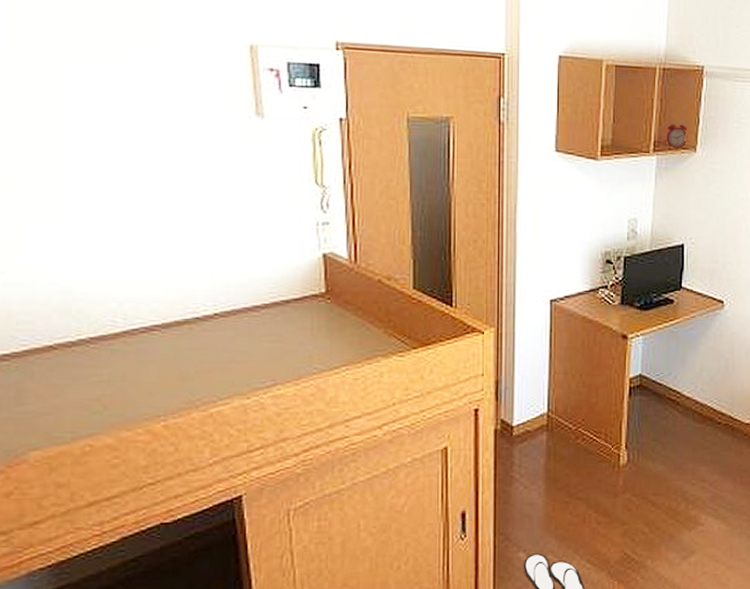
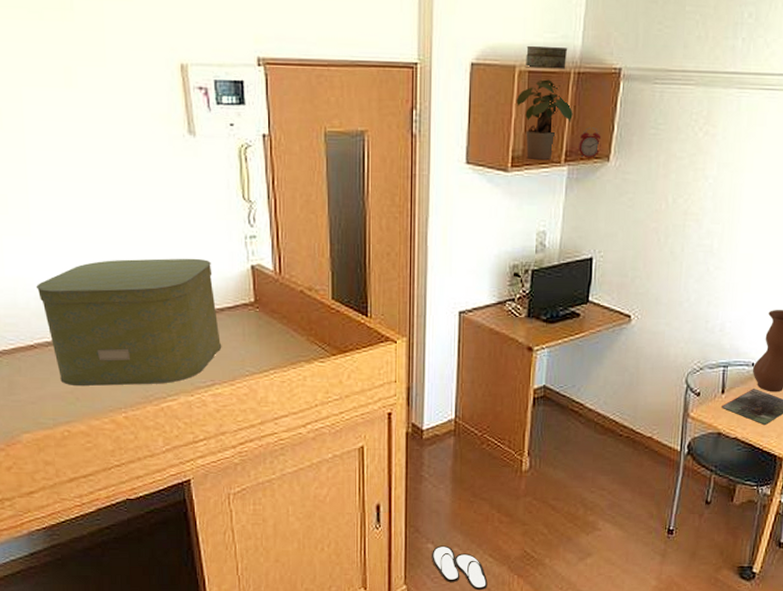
storage box: none [60,246,286,391] -> present [35,258,222,386]
potted plant: none [604,73,660,149] -> present [516,79,573,160]
decorative box: none [613,41,653,65] -> present [526,45,568,69]

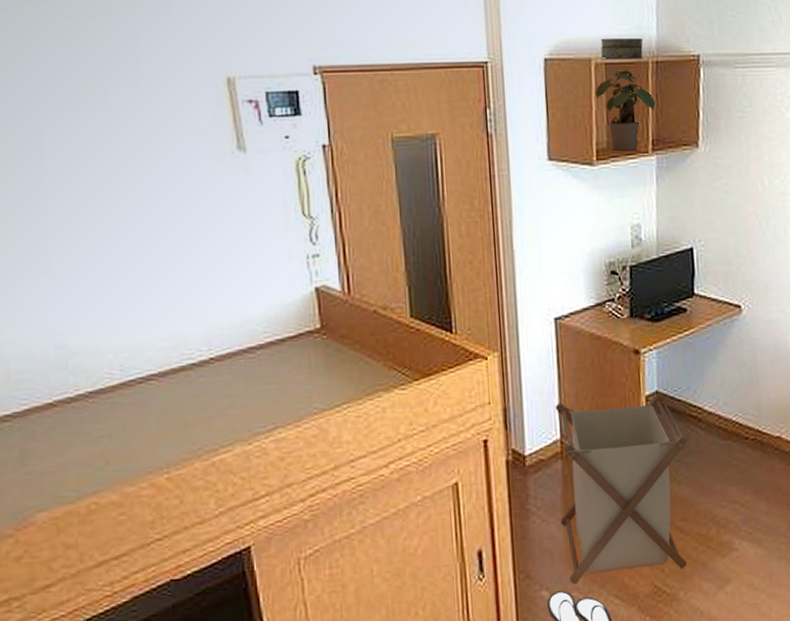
storage box: present [35,258,222,386] -> none [56,285,284,447]
laundry basket: none [448,387,568,541] -> present [555,392,689,584]
alarm clock: present [579,127,602,158] -> none [665,114,688,146]

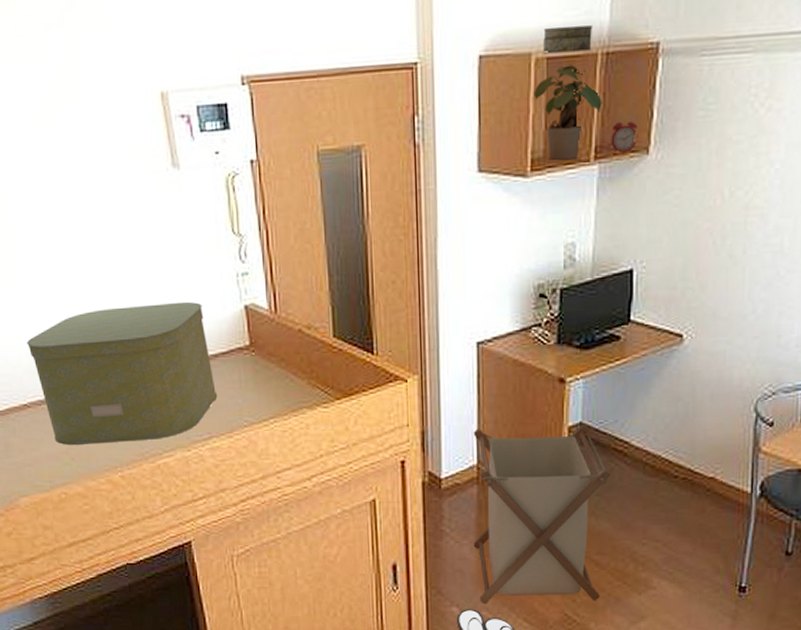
storage box: none [56,285,284,447] -> present [26,301,218,445]
alarm clock: none [665,114,688,146] -> present [611,115,638,153]

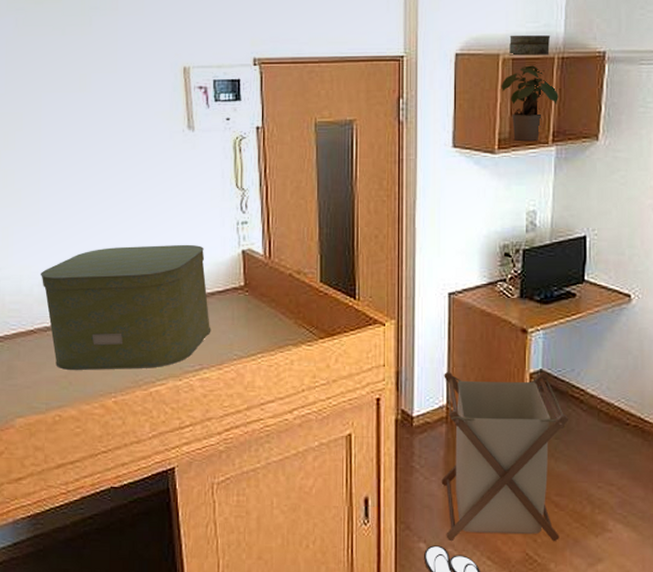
alarm clock: present [611,115,638,153] -> none [566,108,589,138]

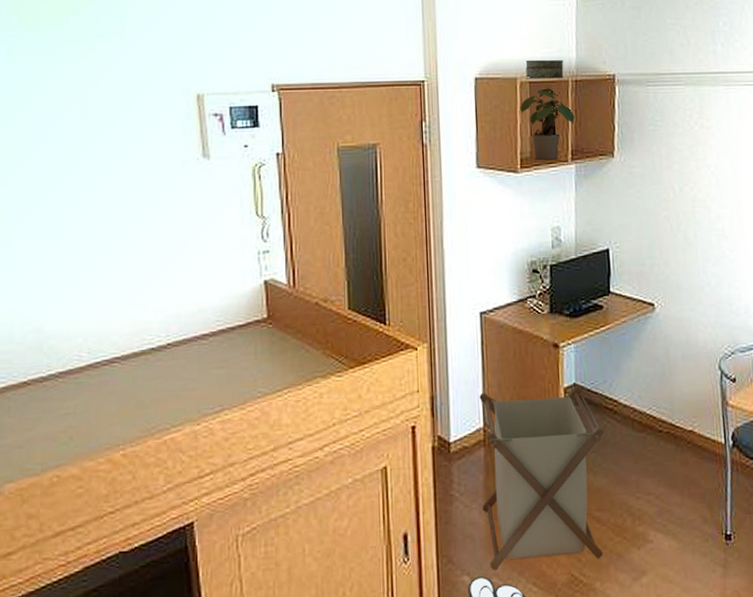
storage box: present [40,244,211,370] -> none [34,277,232,424]

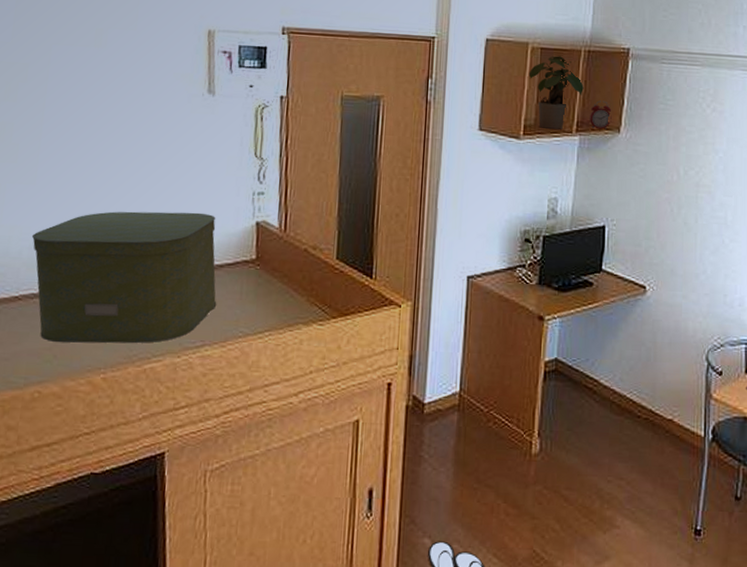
storage box: none [34,277,232,424] -> present [31,211,217,343]
laundry basket: present [479,385,605,570] -> none [450,357,582,537]
decorative box: present [525,59,564,79] -> none [538,25,579,48]
alarm clock: none [583,127,605,156] -> present [590,100,612,130]

